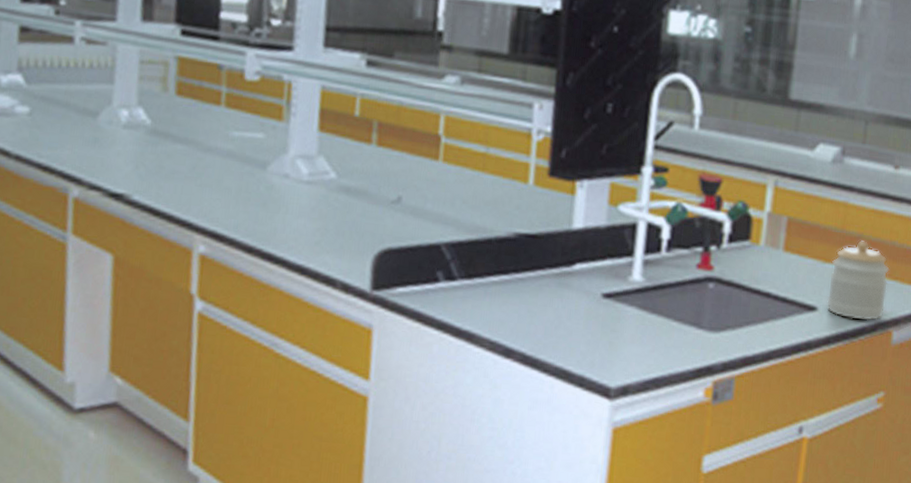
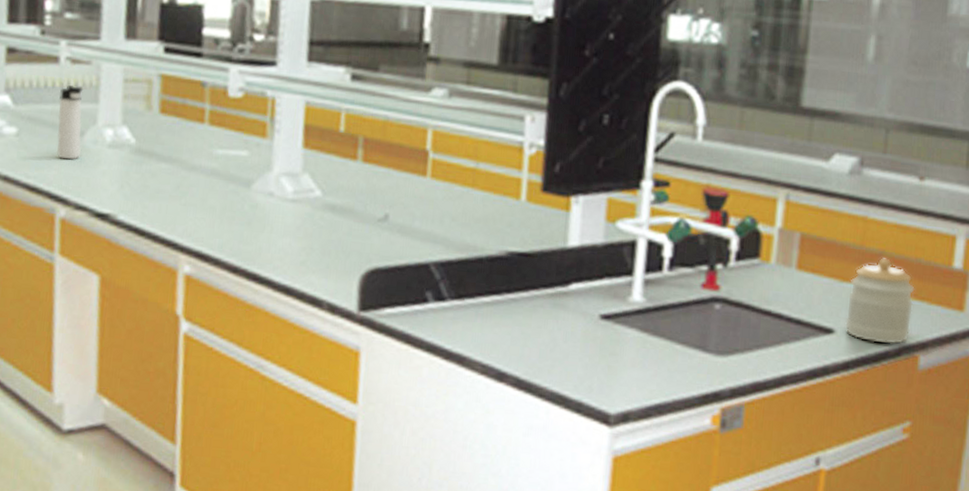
thermos bottle: none [70,66,99,140] -> present [56,85,84,160]

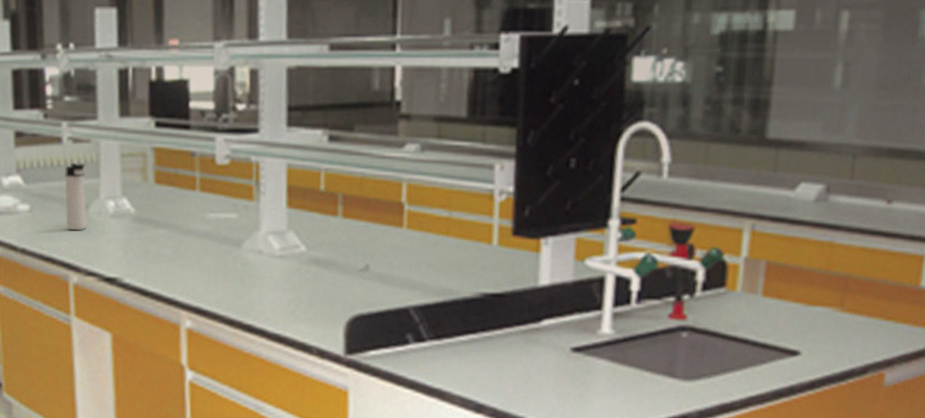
jar: present [845,257,915,345] -> none [811,281,882,363]

